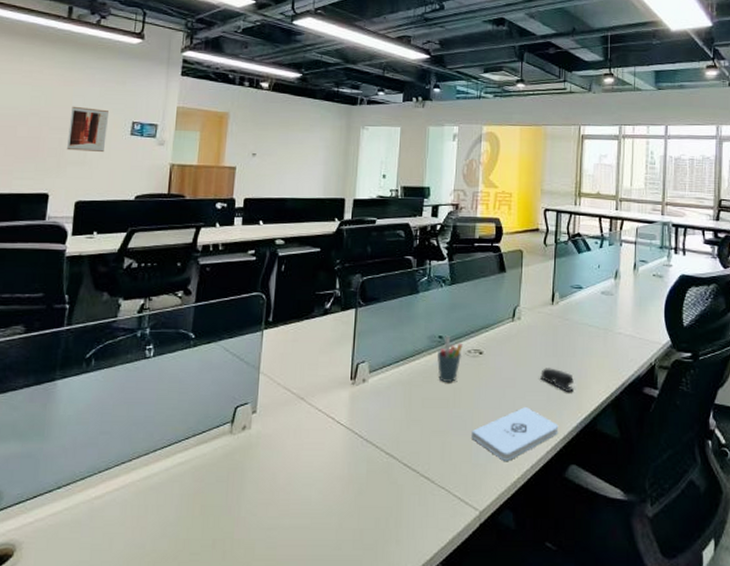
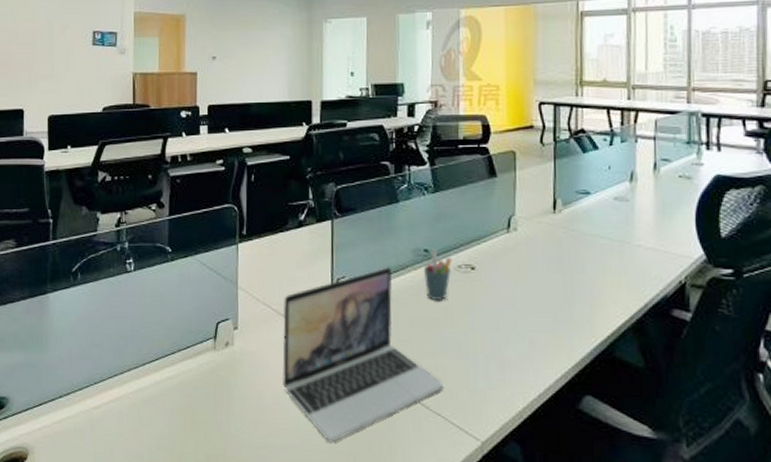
wall art: present [67,106,108,153] -> none [35,19,70,65]
laptop: none [297,352,449,520] -> present [282,267,443,443]
notepad: present [471,406,559,461] -> none [467,328,569,388]
stapler: present [540,368,574,393] -> none [544,285,585,315]

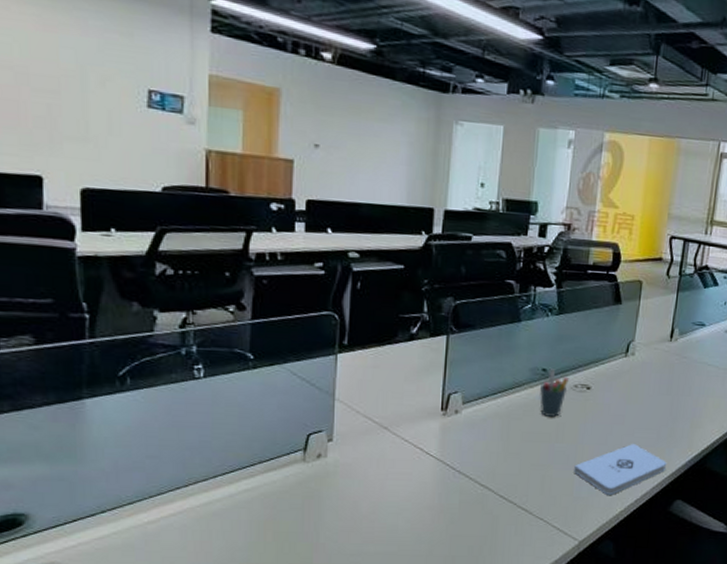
laptop: present [282,267,443,443] -> none [382,384,549,547]
notepad: none [467,328,569,388] -> present [574,443,667,495]

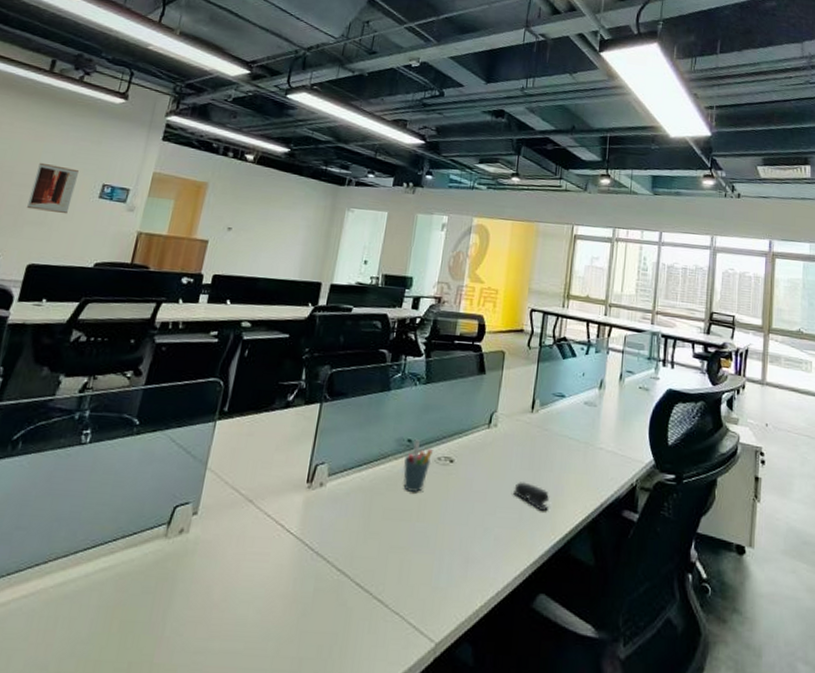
wall art: none [58,60,114,128] -> present [27,162,79,215]
notepad: present [574,443,667,495] -> none [433,524,530,586]
stapler: none [651,406,687,432] -> present [513,482,549,512]

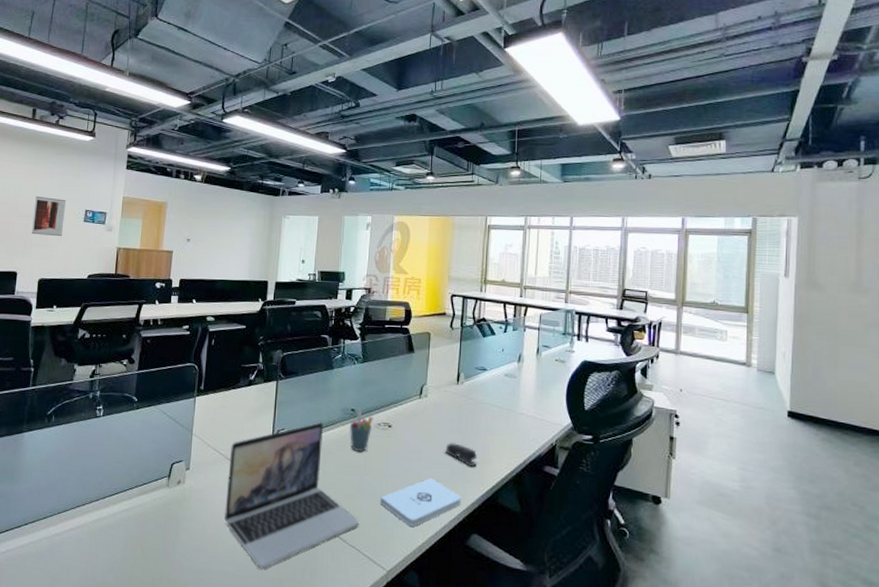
laptop: none [236,455,406,646] -> present [224,422,359,569]
notepad: none [433,524,530,586] -> present [380,477,462,527]

